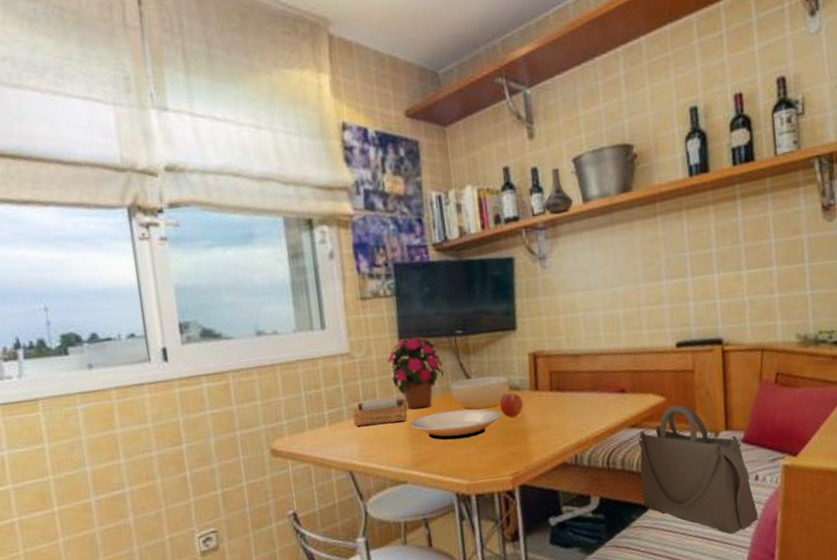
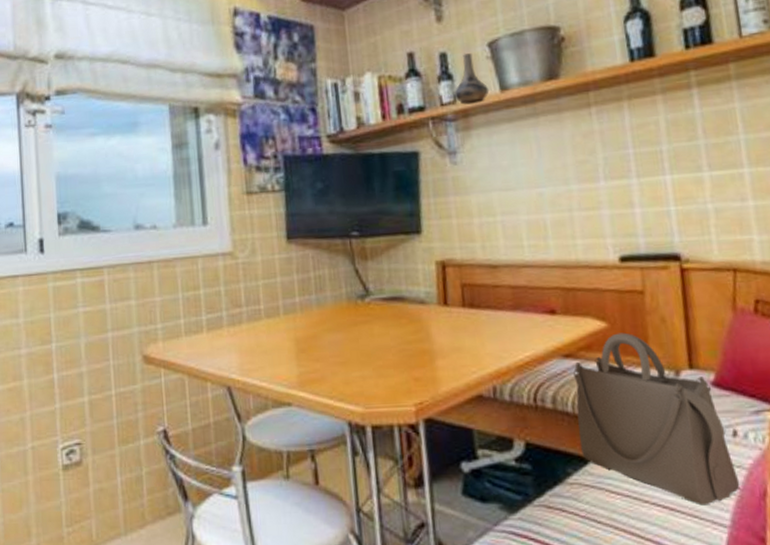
napkin holder: present [353,398,407,427] -> none [233,305,294,336]
potted flower: present [387,336,444,409] -> none [273,236,337,320]
plate: present [410,408,501,440] -> none [296,323,403,358]
bowl: present [448,376,511,409] -> none [341,286,415,324]
fruit: present [500,393,523,418] -> none [401,307,430,336]

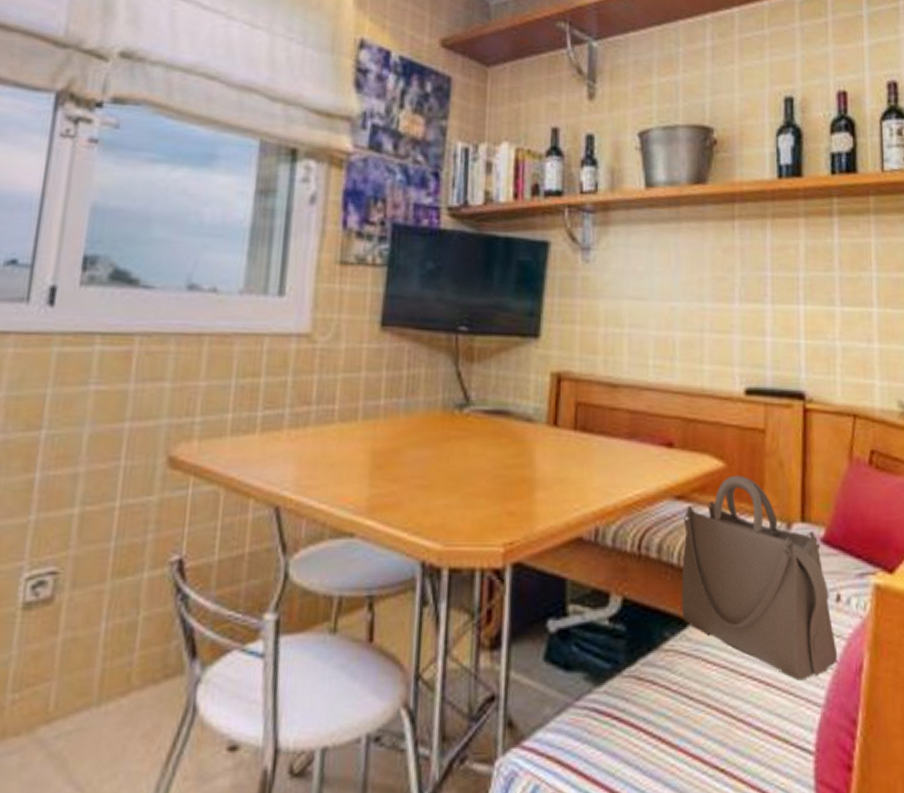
decorative vase: present [454,53,490,105] -> none [596,140,634,197]

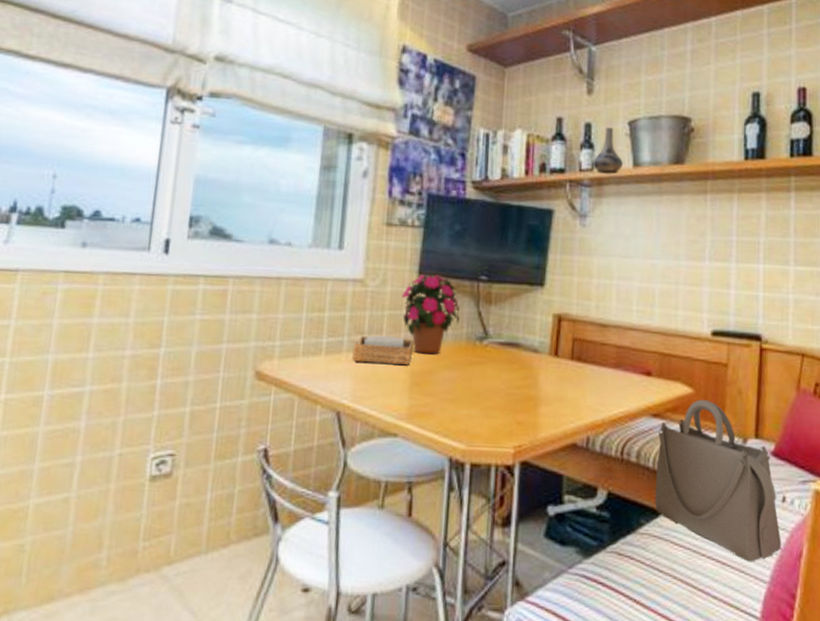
napkin holder: none [295,405,375,444] -> present [352,335,414,366]
potted flower: none [360,324,434,428] -> present [402,273,460,354]
decorative vase: none [596,140,634,197] -> present [592,128,624,175]

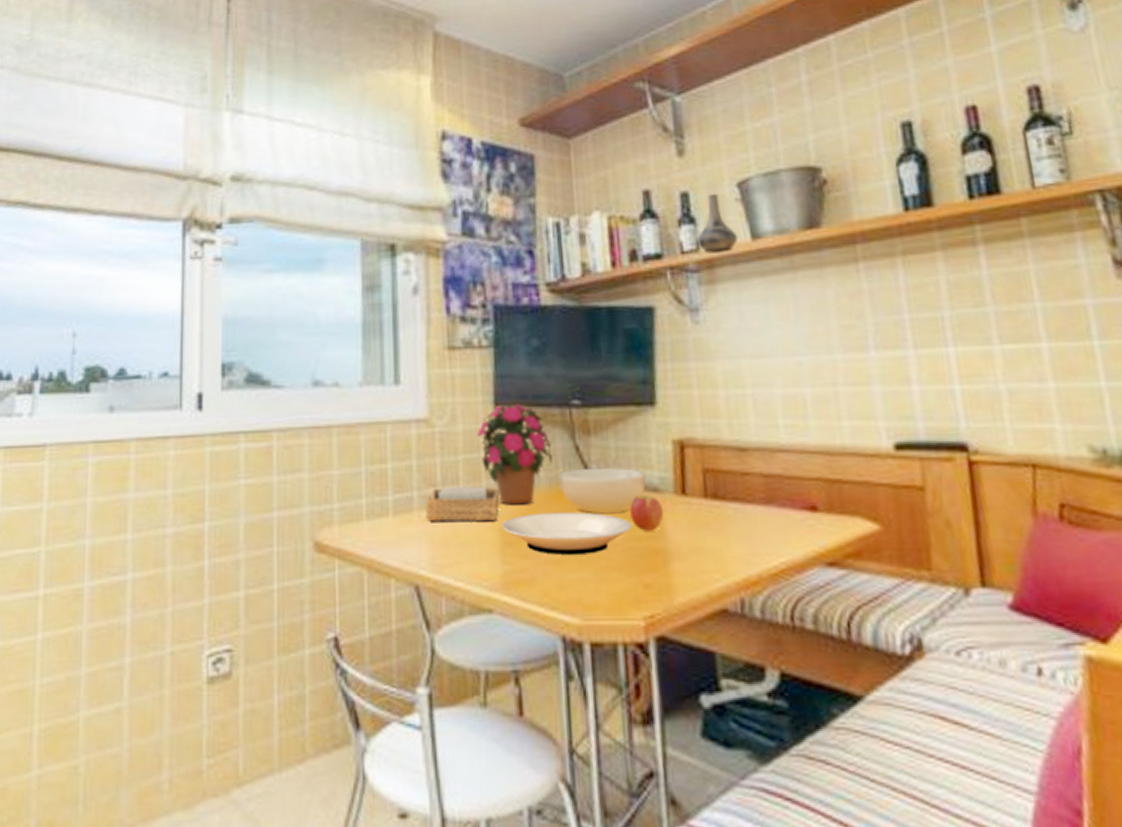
plate: none [413,361,514,396] -> present [502,512,632,555]
bowl: none [462,330,530,367] -> present [558,467,647,514]
fruit: none [514,354,540,382] -> present [630,495,664,531]
handbag: present [654,399,782,562] -> none [838,538,1048,764]

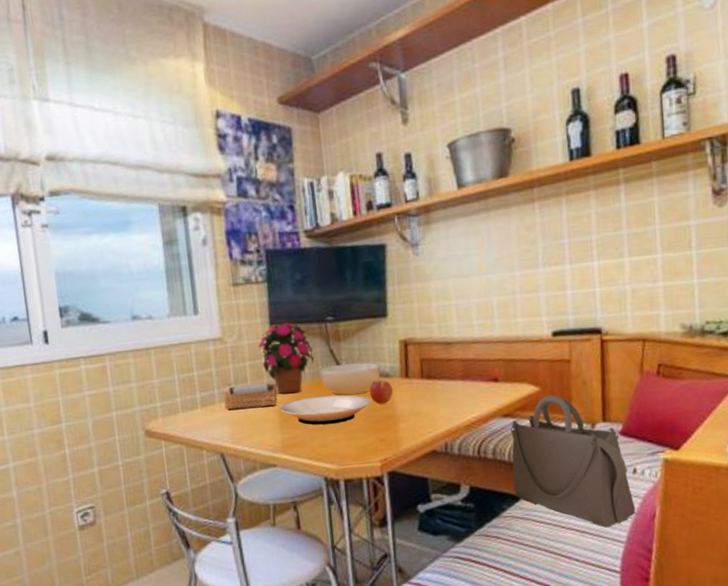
decorative vase: present [697,194,739,254] -> none [417,154,448,201]
handbag: none [838,538,1048,764] -> present [510,394,636,528]

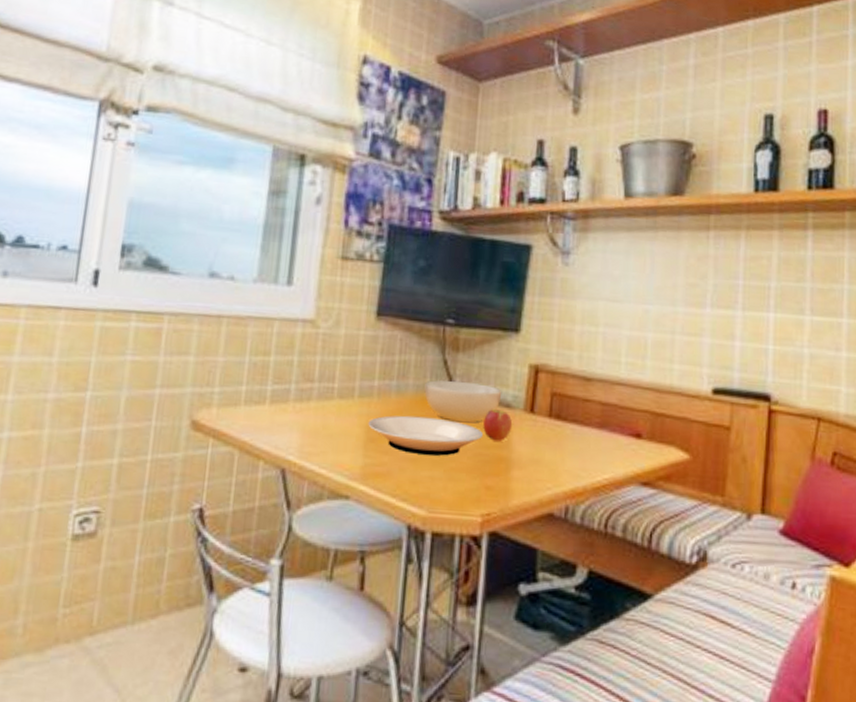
napkin holder: present [224,382,277,410] -> none [300,383,370,419]
potted flower: present [258,322,314,394] -> none [357,314,423,407]
handbag: present [510,394,636,528] -> none [642,467,791,657]

